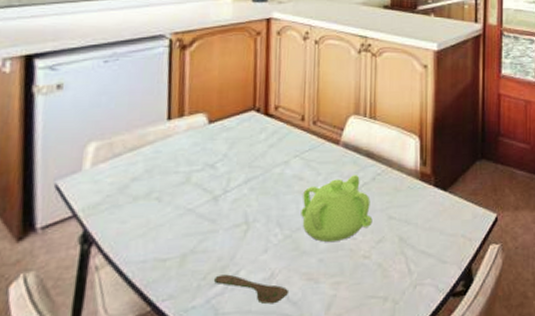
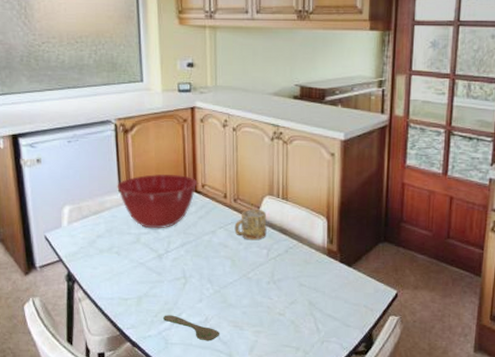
mixing bowl: none [165,95,270,165] -> present [117,174,198,229]
teapot: present [301,175,373,242] -> none [227,247,286,299]
mug: none [312,132,352,169] -> present [234,209,267,241]

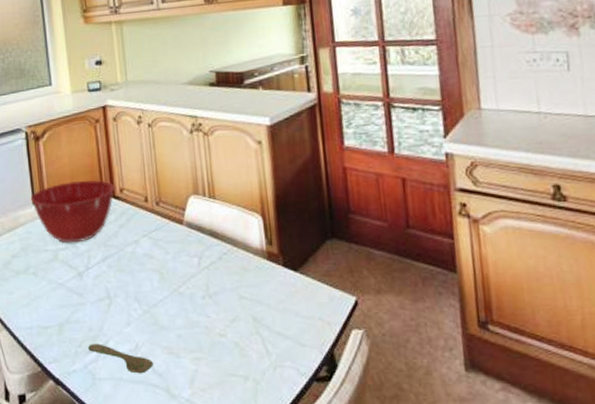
mug: present [234,209,267,241] -> none [159,212,196,248]

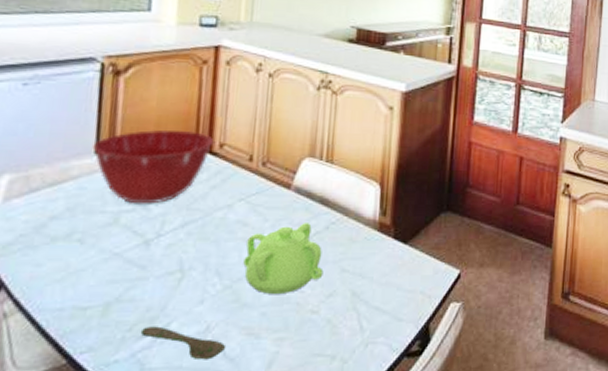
teapot: none [155,254,224,318] -> present [243,223,324,294]

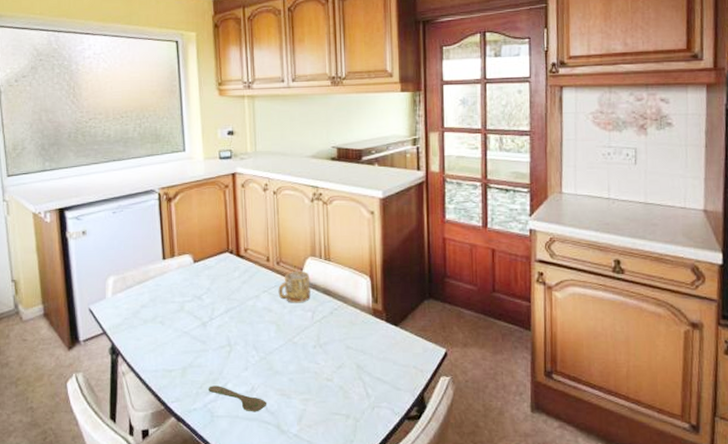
mixing bowl: present [92,130,214,204] -> none [161,239,240,296]
teapot: present [243,223,324,294] -> none [272,309,333,364]
mug: none [259,175,305,215] -> present [278,272,311,303]

